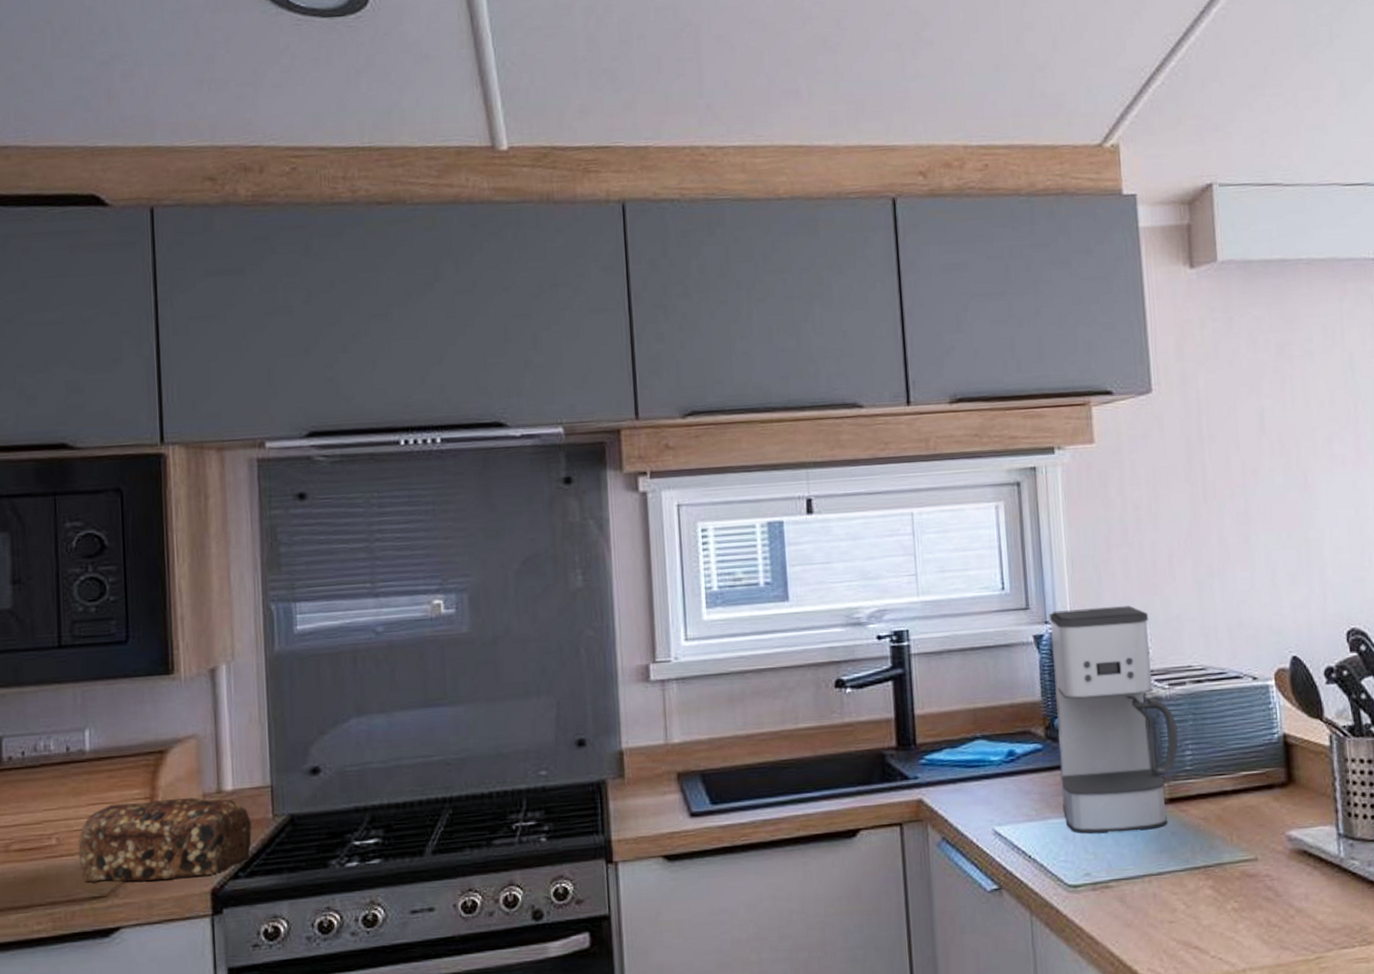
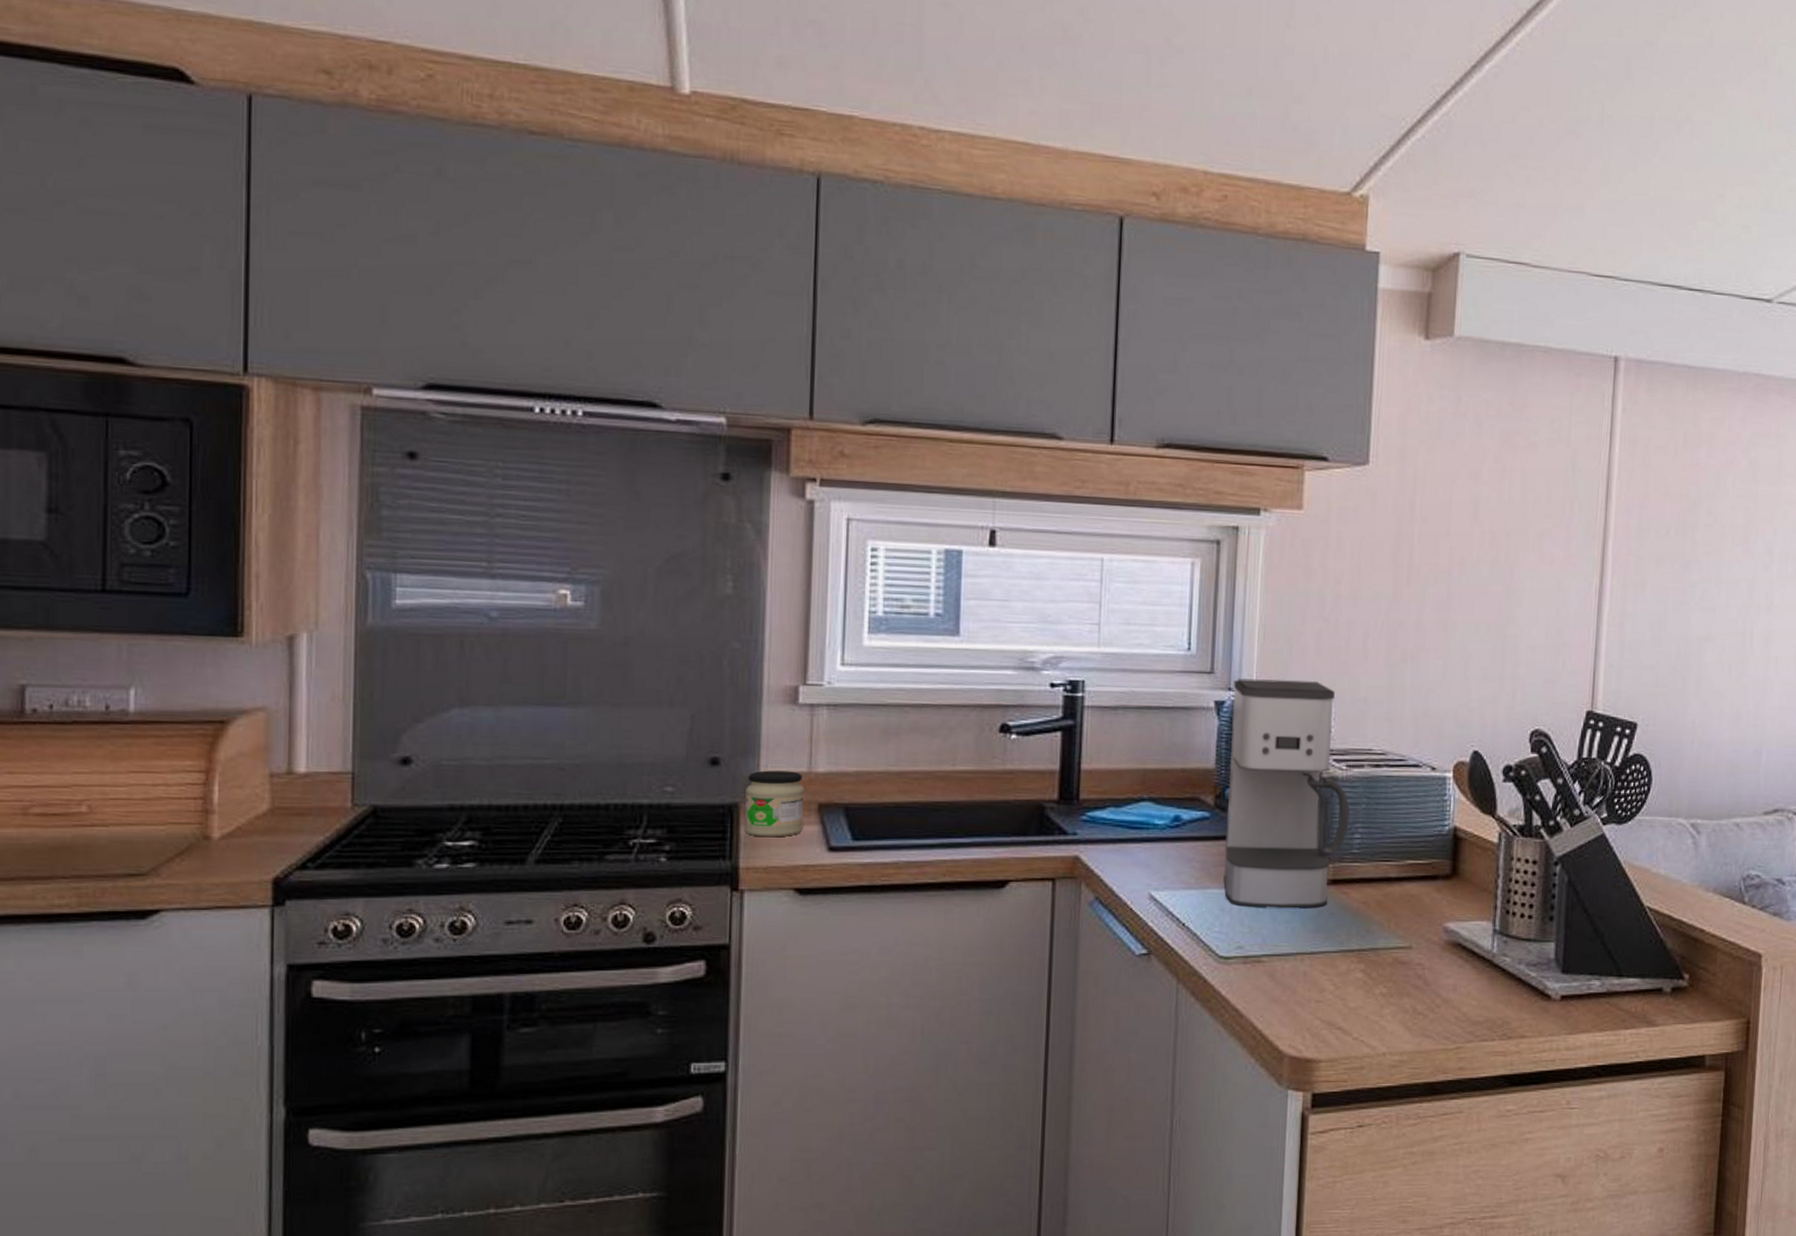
bread loaf: present [78,798,252,885] -> none [114,774,327,863]
jar: none [611,744,666,810] -> present [744,770,804,838]

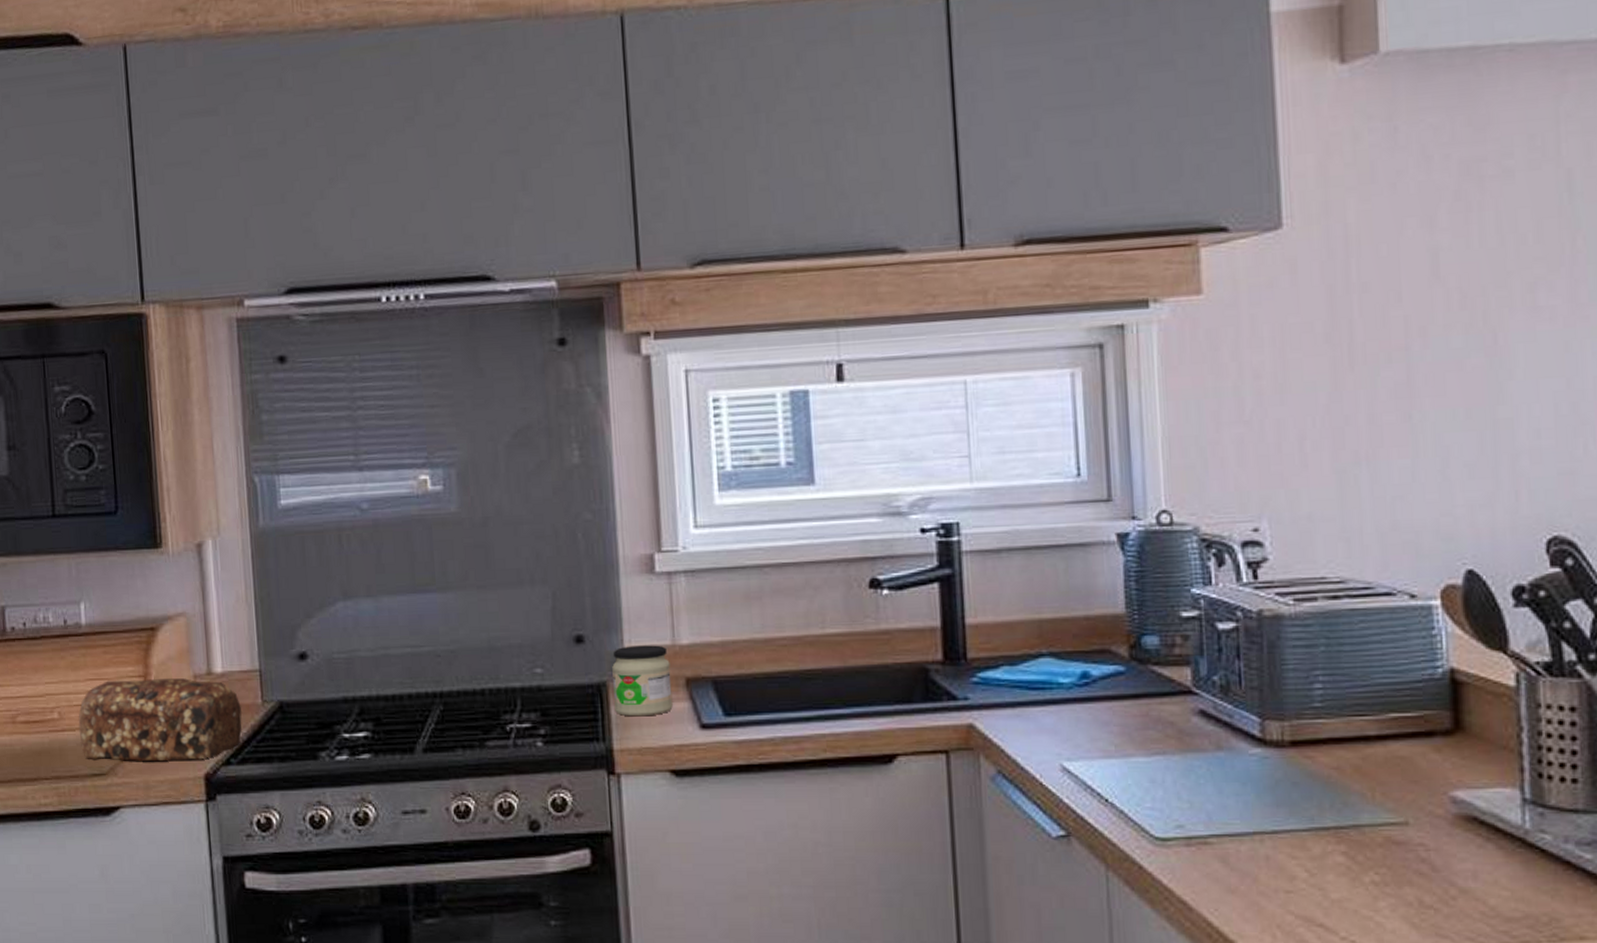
bread loaf: none [114,774,327,863] -> present [78,678,243,762]
coffee maker: present [1223,678,1350,909] -> none [1137,500,1305,778]

